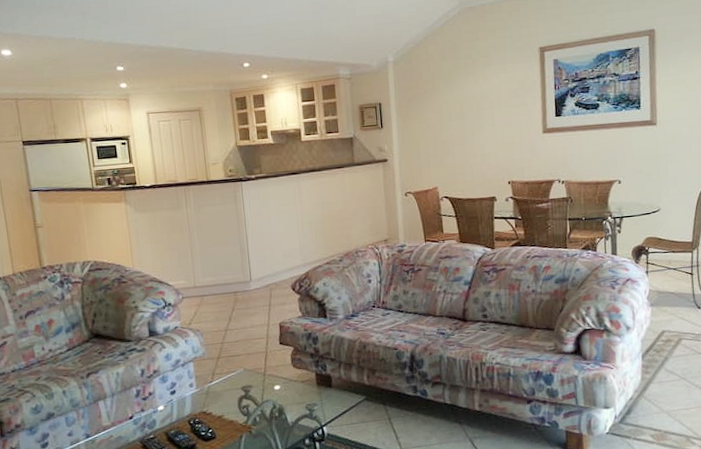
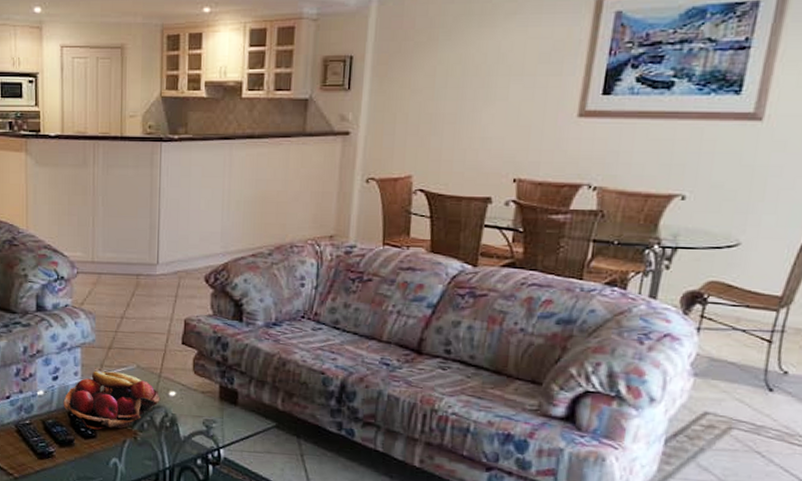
fruit basket: none [182,377,268,432] -> present [63,370,161,430]

